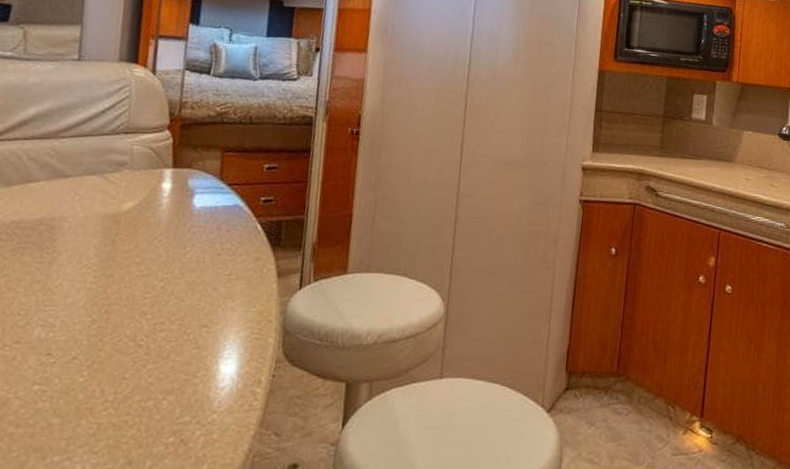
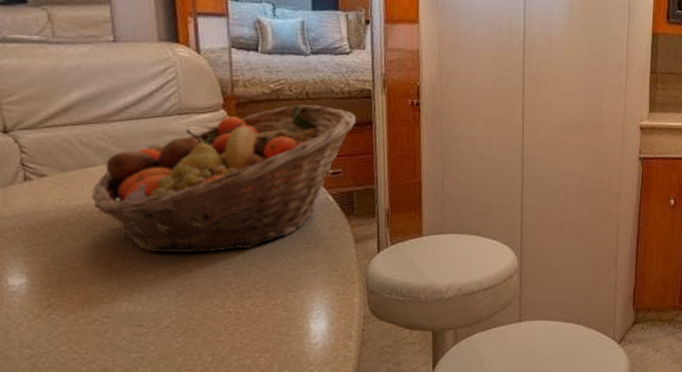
fruit basket: none [27,128,295,279] -> present [92,104,356,254]

